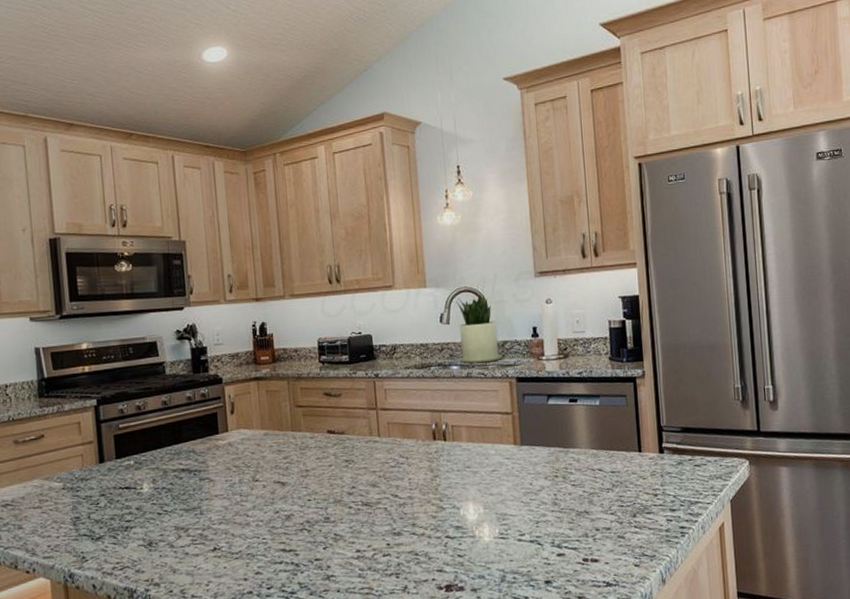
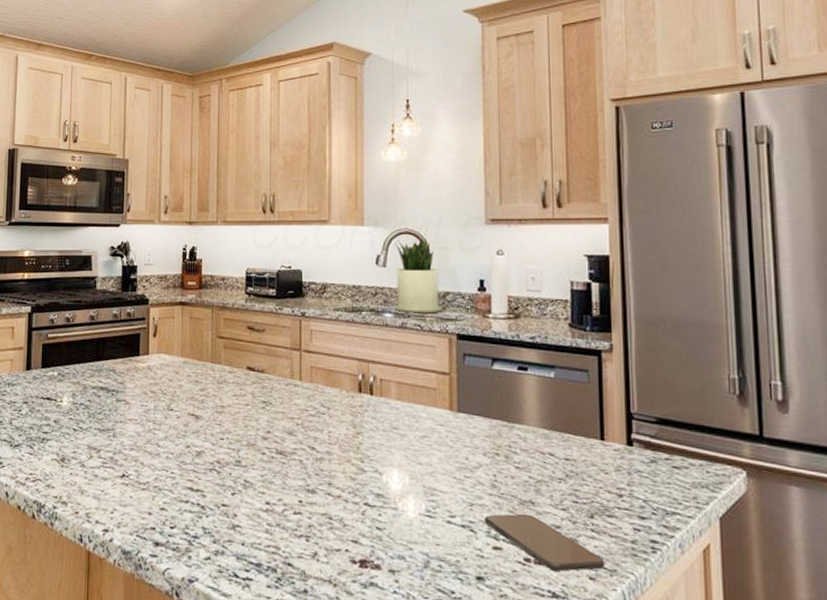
smartphone: none [548,522,647,565] -> present [484,513,606,572]

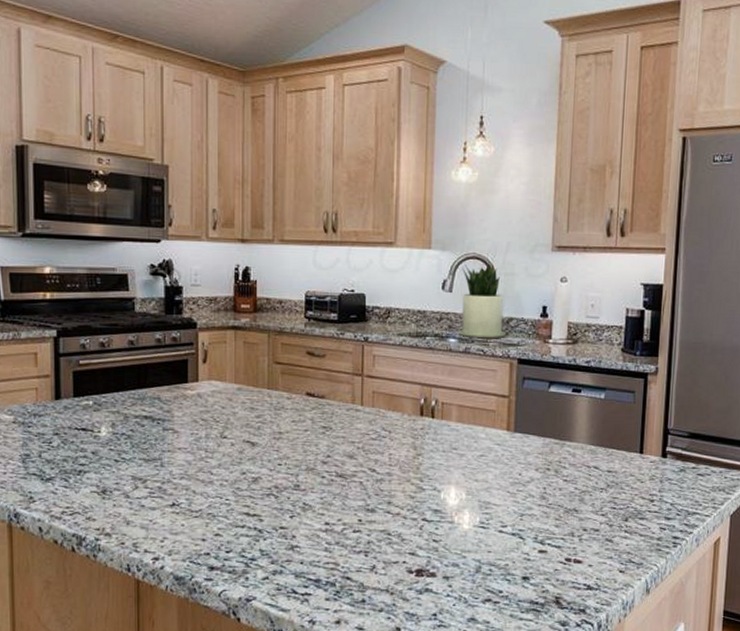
smartphone: present [484,513,606,572] -> none [532,520,634,567]

